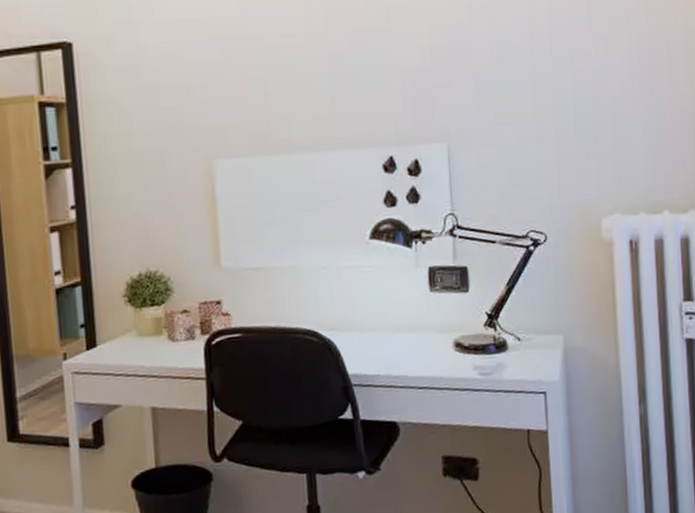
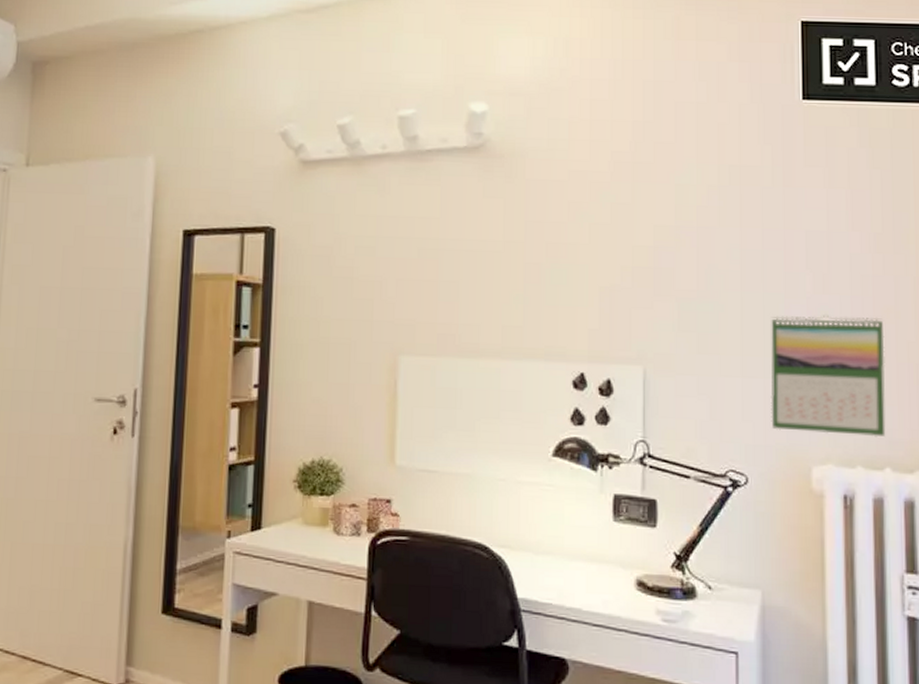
calendar: none [560,73,663,189] -> present [770,315,886,437]

